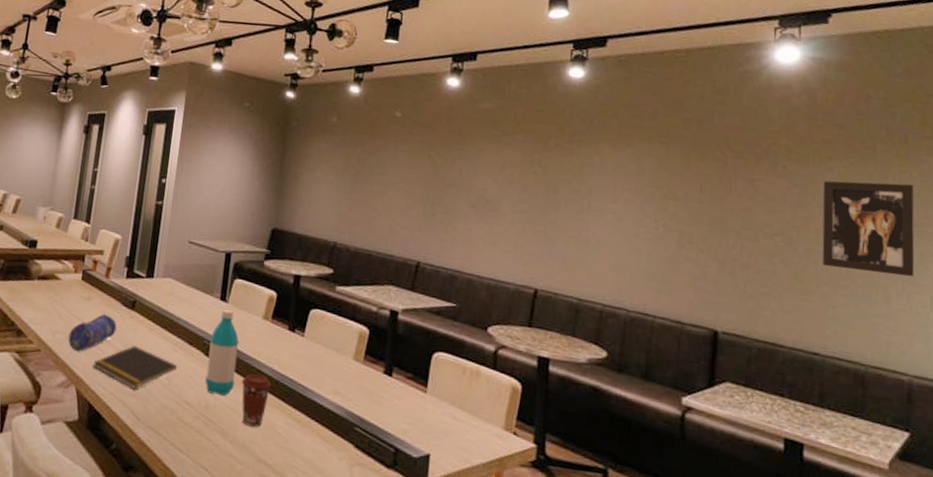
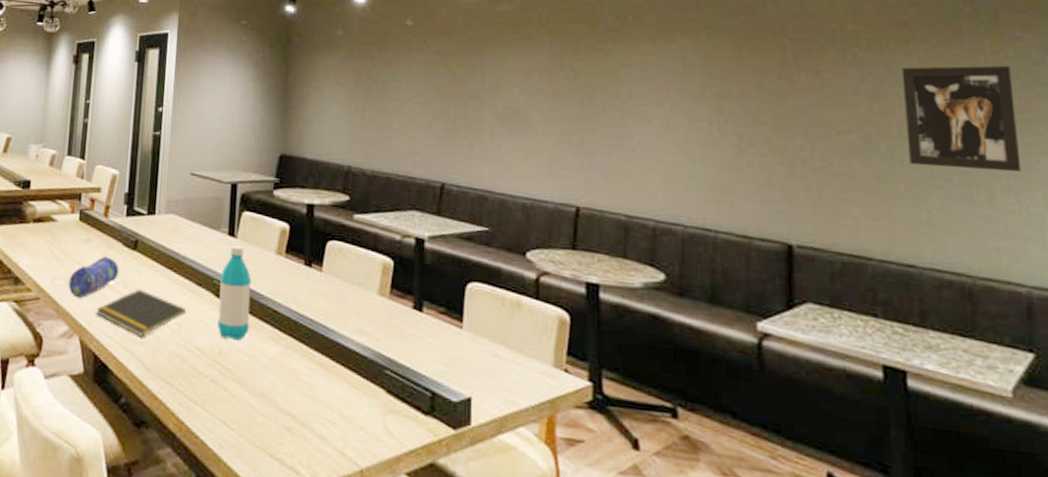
coffee cup: present [241,374,272,427] -> none [256,314,290,374]

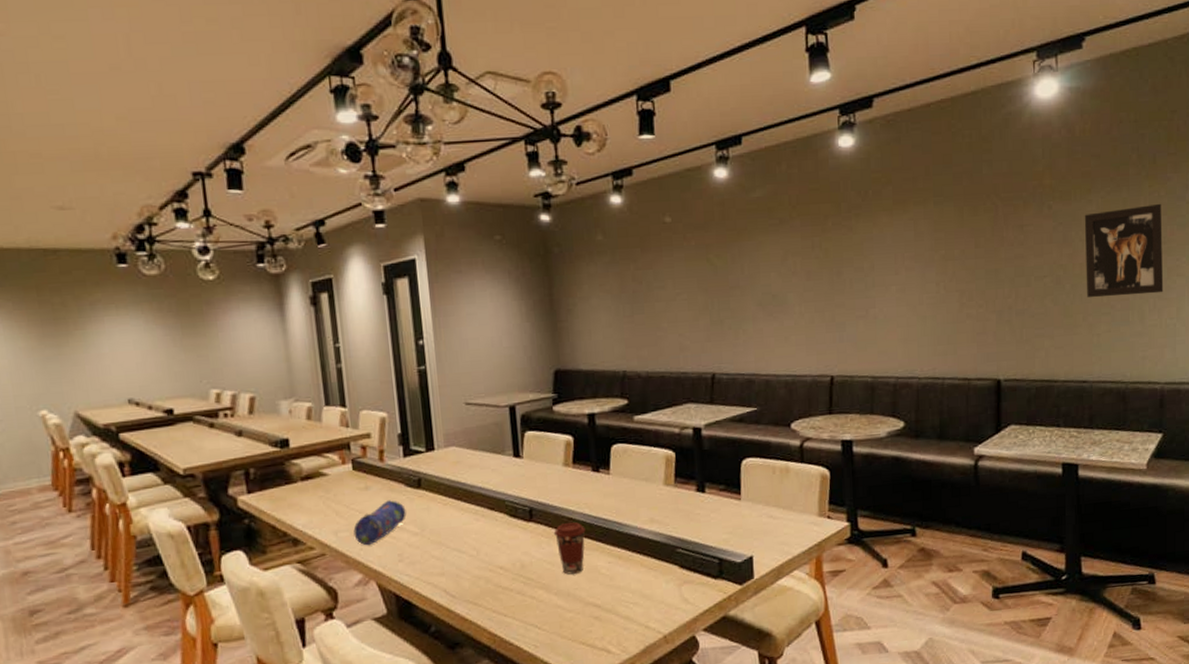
notepad: present [96,289,187,337] -> none [389,524,483,568]
water bottle: present [217,245,252,340] -> none [511,464,547,553]
coffee cup: none [256,314,290,374] -> present [553,522,586,575]

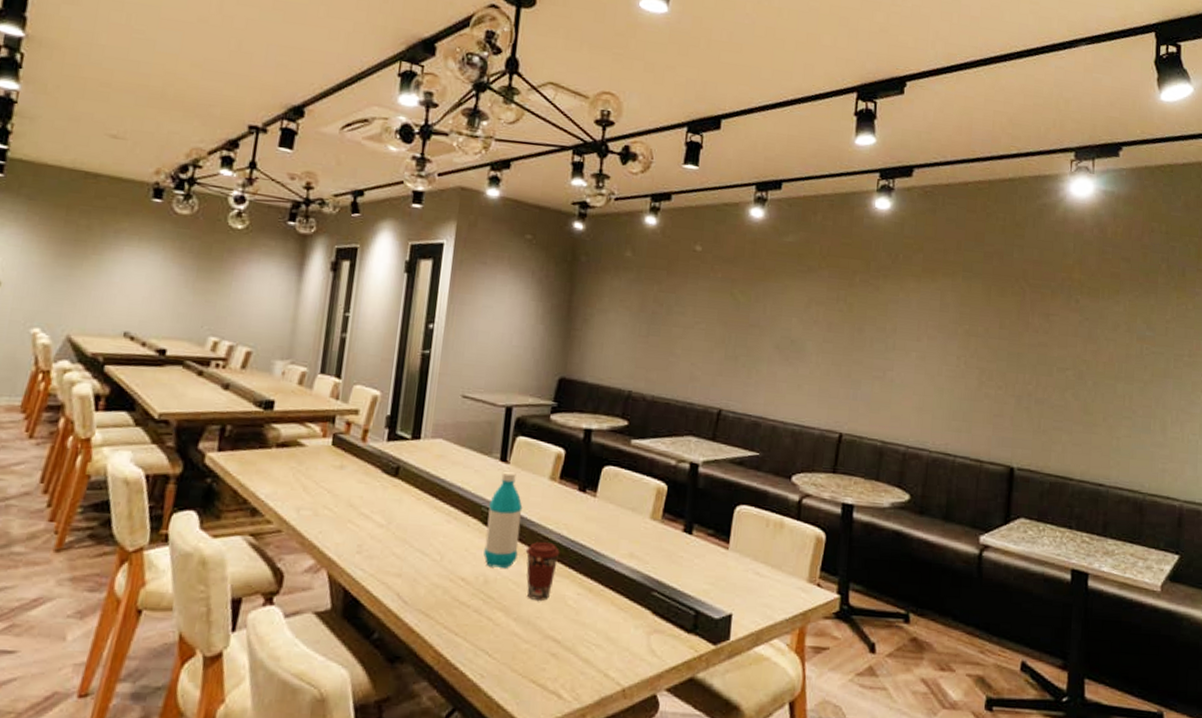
pencil case: present [353,500,406,546] -> none [316,484,377,530]
water bottle: none [511,464,547,553] -> present [483,471,523,568]
wall art: present [1084,203,1164,298] -> none [1108,314,1189,406]

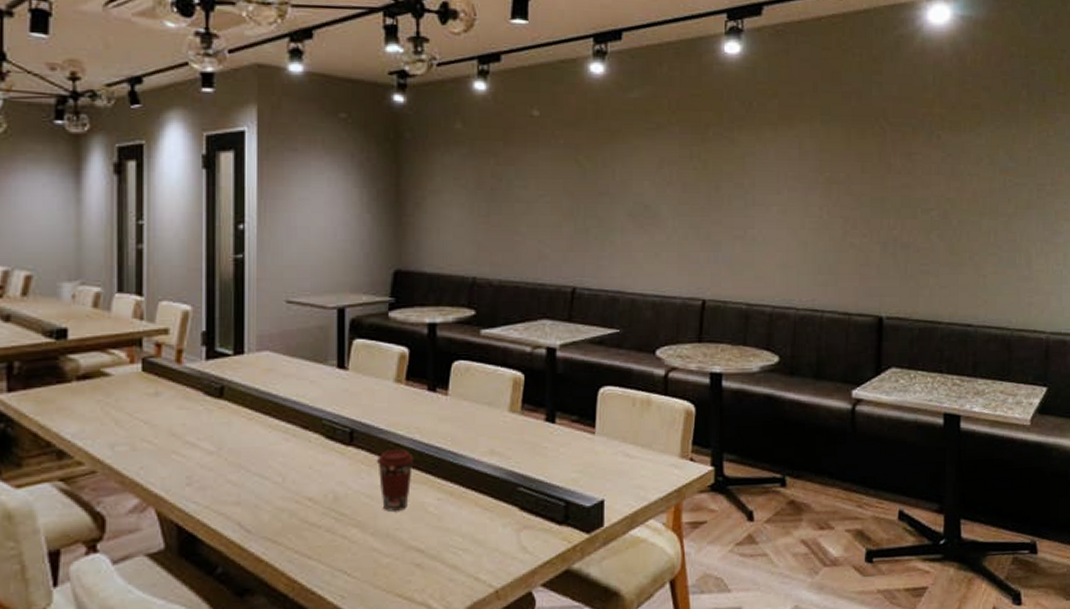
water bottle: present [483,471,523,568] -> none [330,377,368,483]

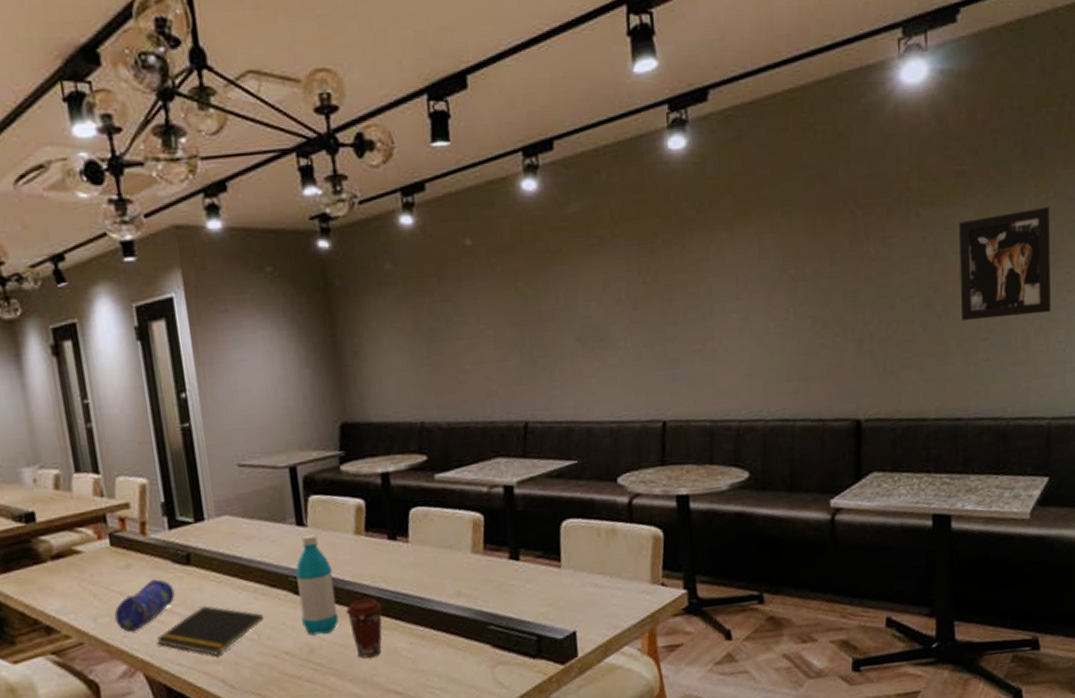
pencil case: none [134,410,202,464] -> present [114,579,175,633]
notepad: none [175,442,292,496] -> present [156,606,265,656]
water bottle: none [330,377,368,483] -> present [295,533,339,636]
wall art: none [973,143,1051,237] -> present [958,206,1051,321]

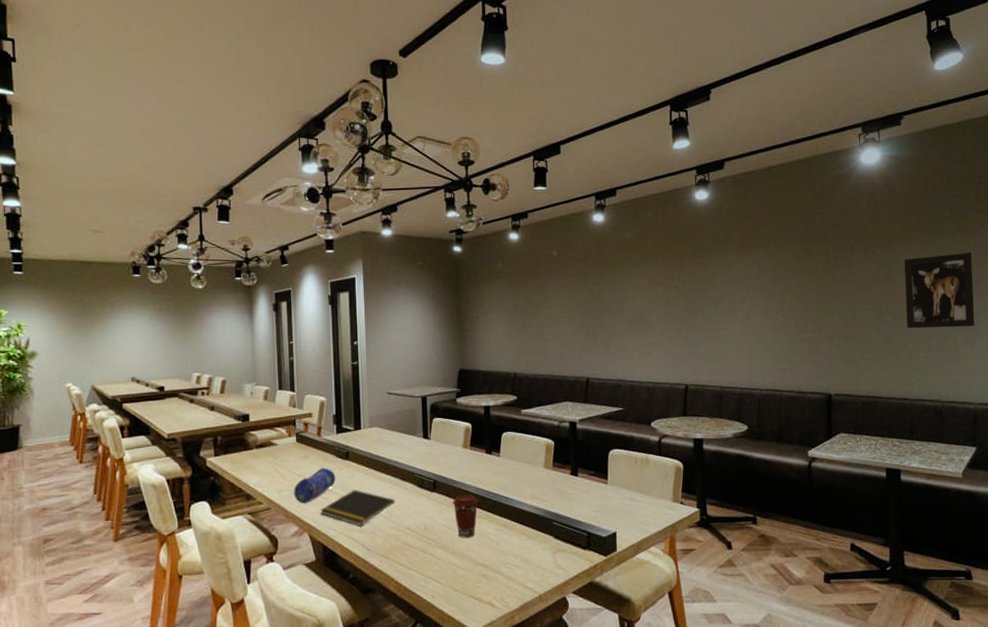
water bottle: present [295,533,339,636] -> none [420,445,447,517]

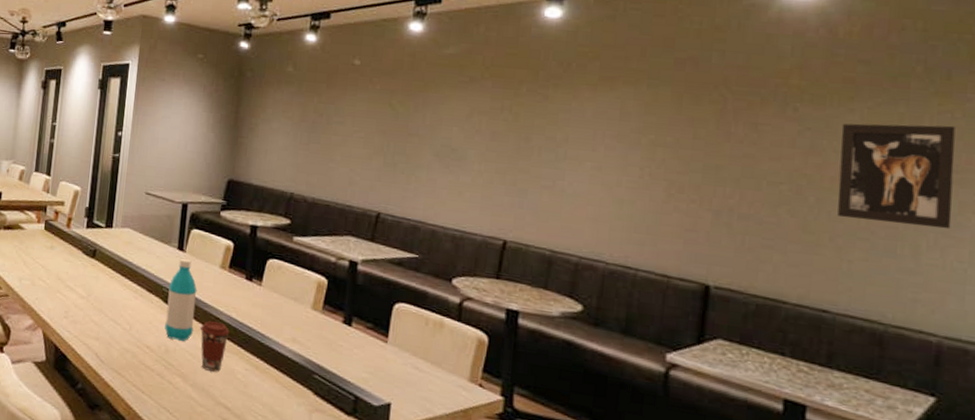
pencil case: present [293,468,336,504] -> none [33,262,79,298]
notepad: present [320,489,396,526] -> none [57,292,138,333]
water bottle: none [420,445,447,517] -> present [165,258,197,341]

